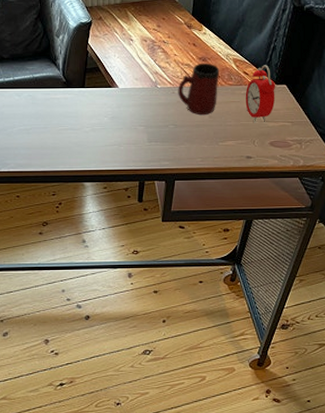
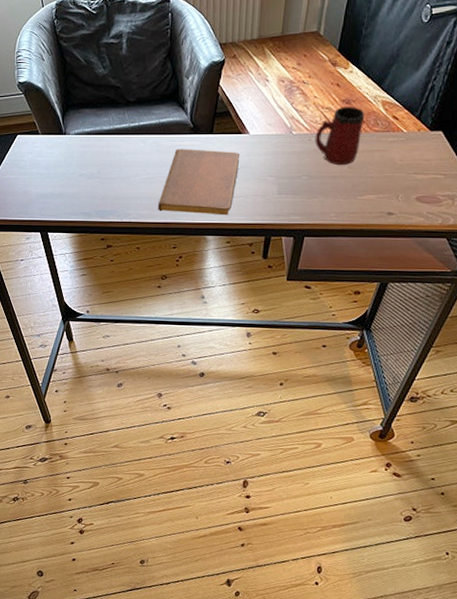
notebook: none [35,101,111,163] -> present [157,149,240,216]
alarm clock: present [245,65,276,123] -> none [391,108,430,175]

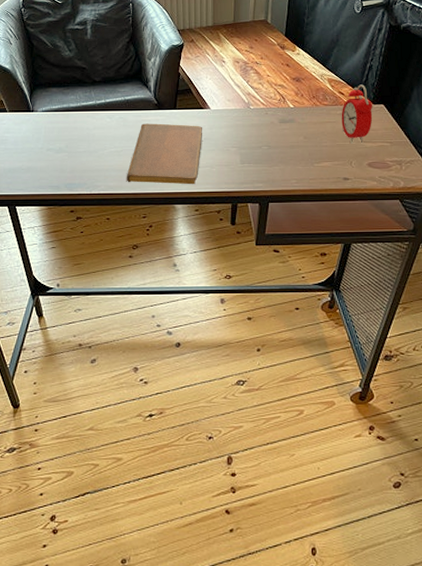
mug: present [315,106,365,166] -> none [271,83,314,136]
alarm clock: none [391,108,430,175] -> present [341,84,373,144]

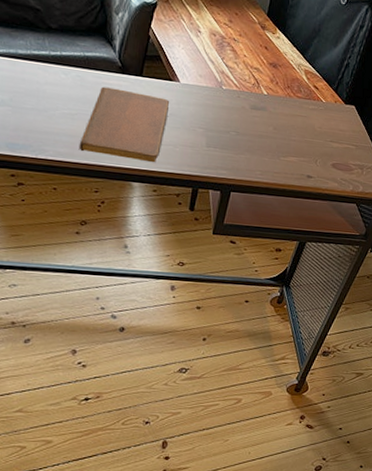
alarm clock: present [341,84,373,144] -> none [311,81,345,142]

